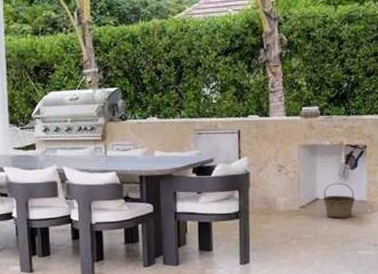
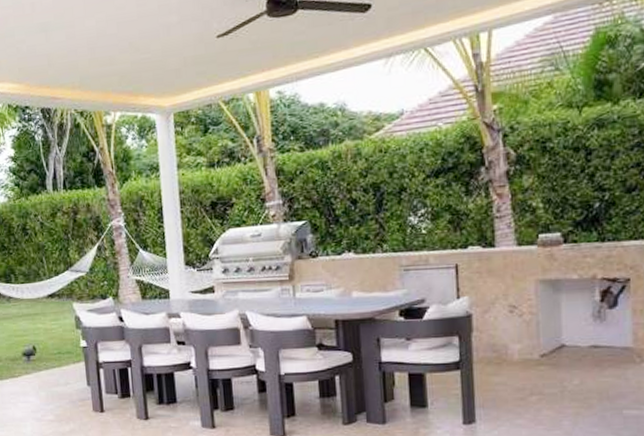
basket: present [323,182,355,219] -> none [571,325,617,370]

